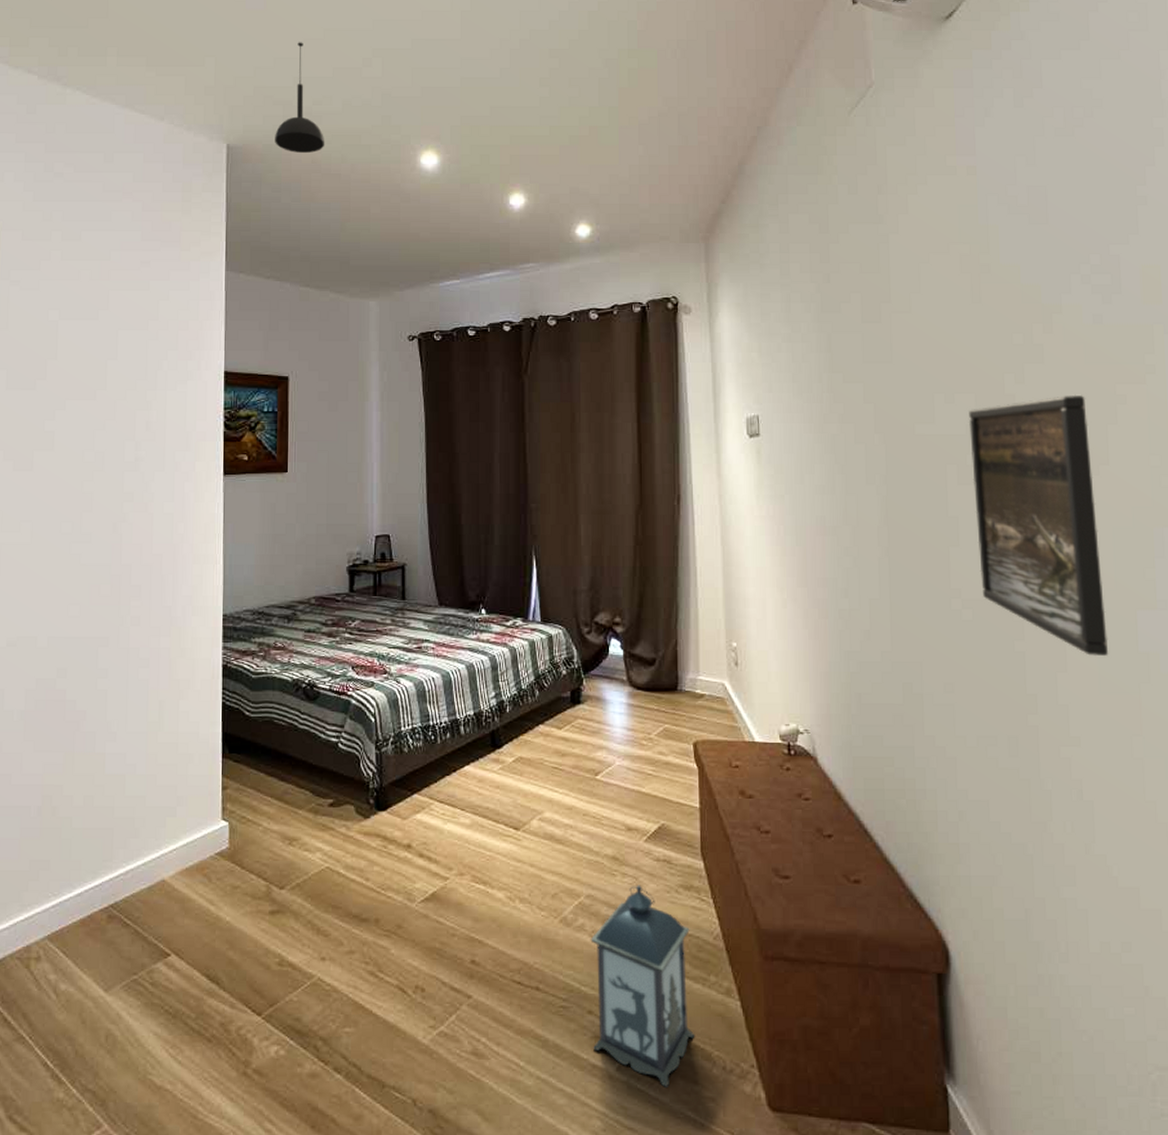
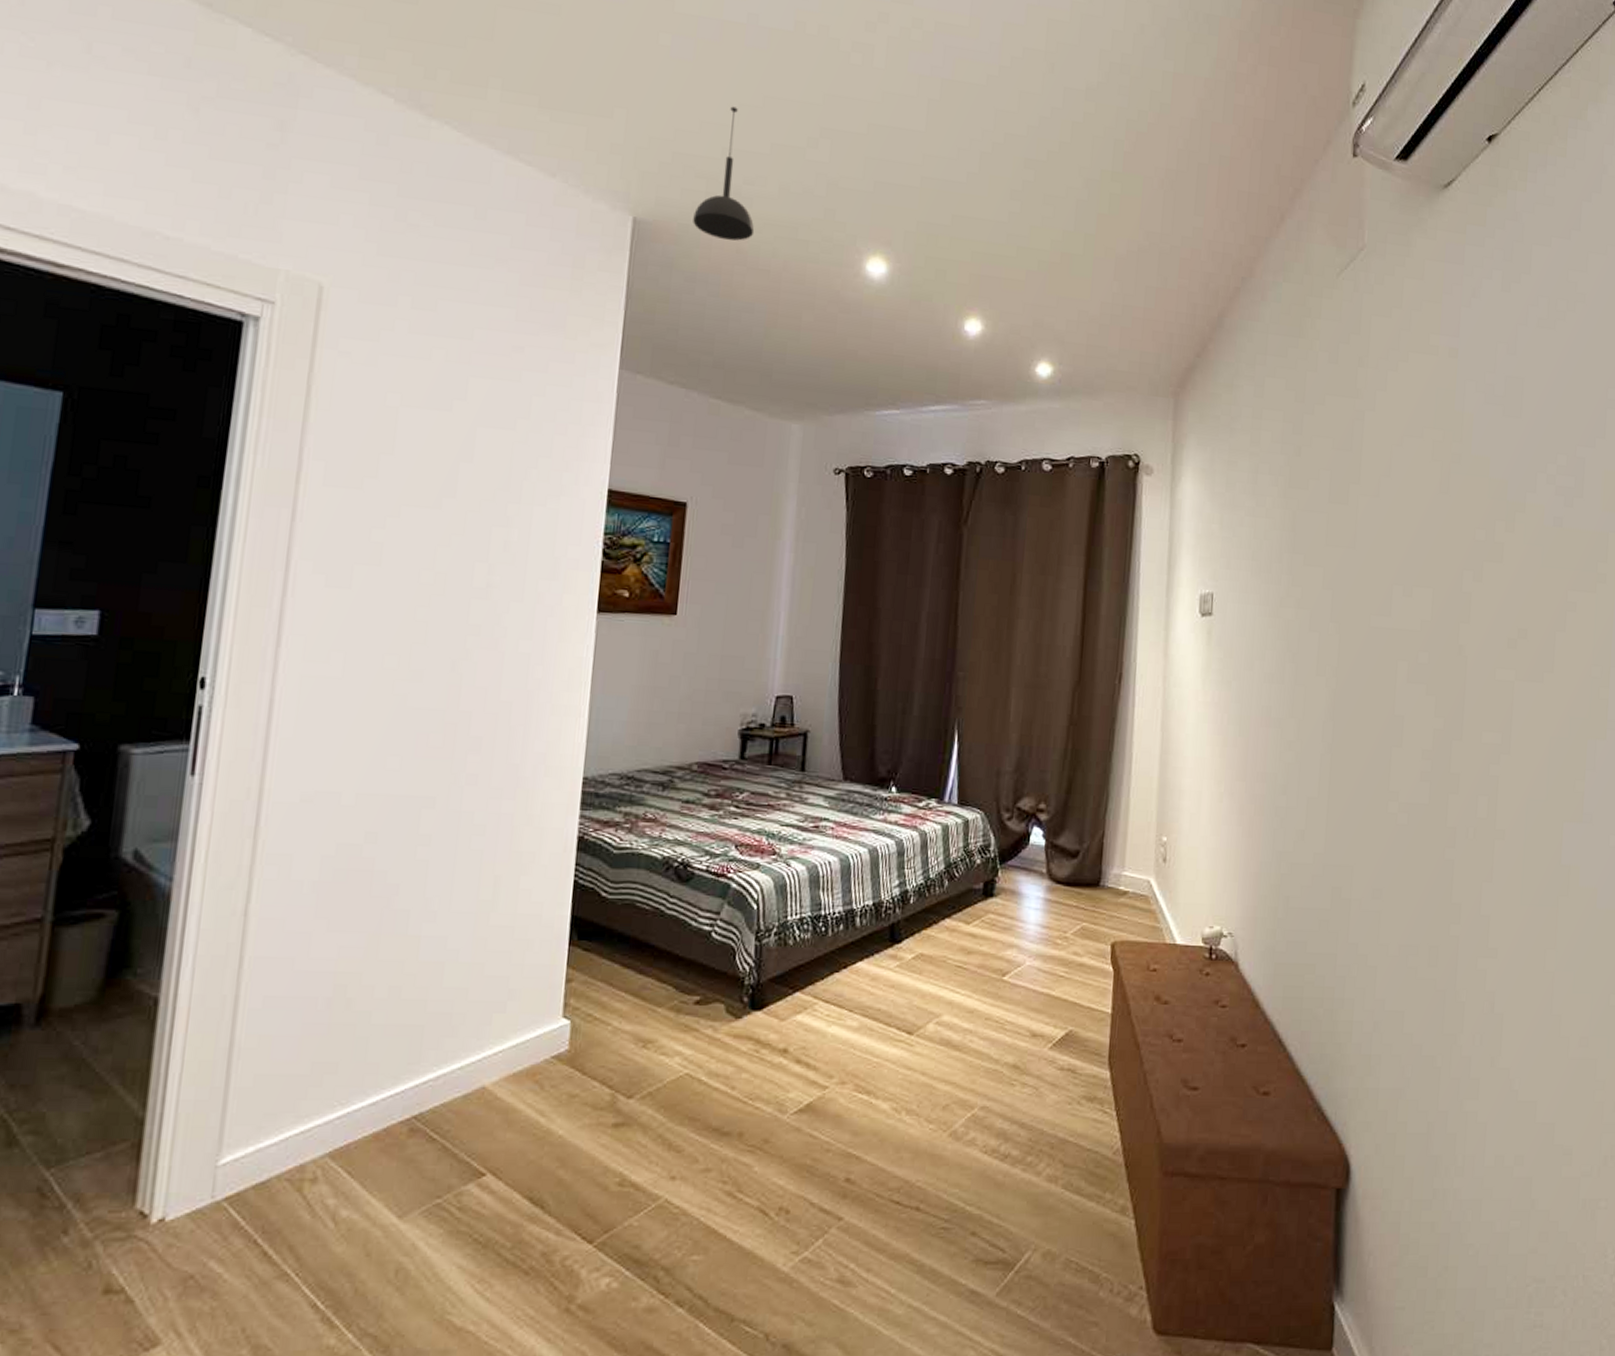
lantern: present [590,884,695,1087] -> none [973,1095,1089,1312]
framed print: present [969,394,1109,656] -> none [1419,597,1539,867]

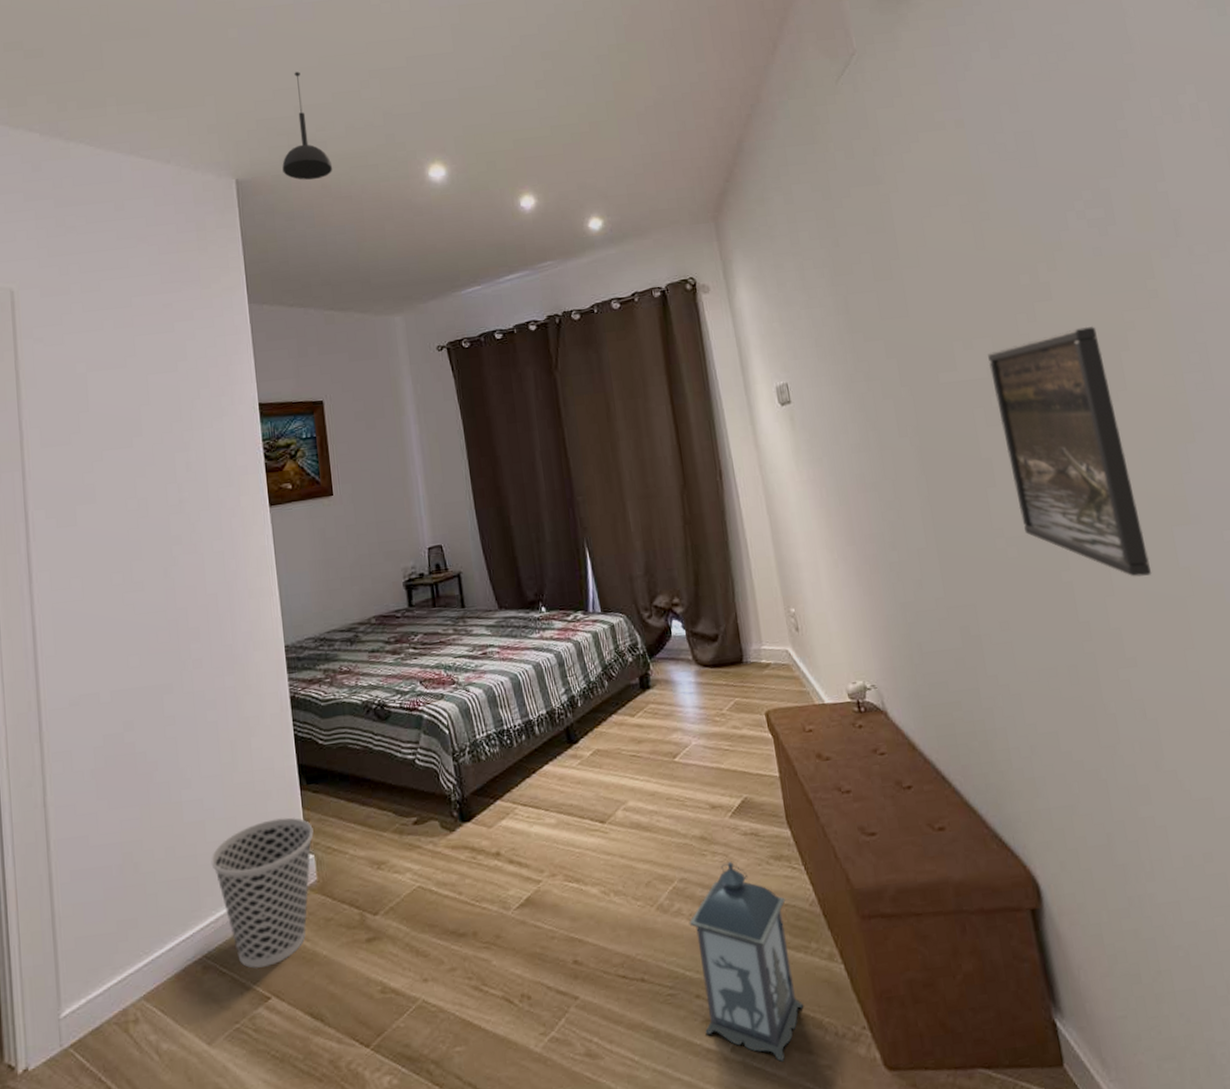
wastebasket: none [443,973,575,1139] -> present [211,817,314,969]
lantern: none [973,1095,1089,1312] -> present [688,861,804,1062]
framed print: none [1419,597,1539,867] -> present [988,325,1152,577]

